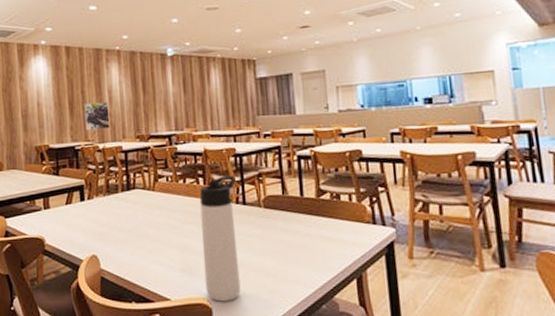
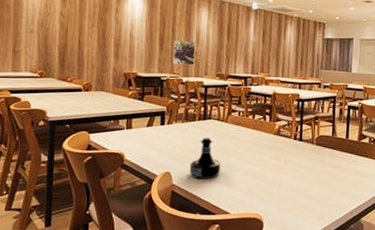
tequila bottle: none [118,210,154,261] -> present [189,137,221,180]
thermos bottle: present [199,175,241,302] -> none [260,116,296,218]

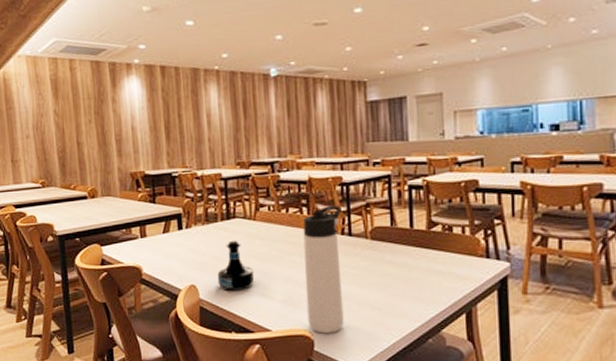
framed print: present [172,40,196,66] -> none [181,126,209,157]
thermos bottle: none [260,116,296,218] -> present [303,205,344,334]

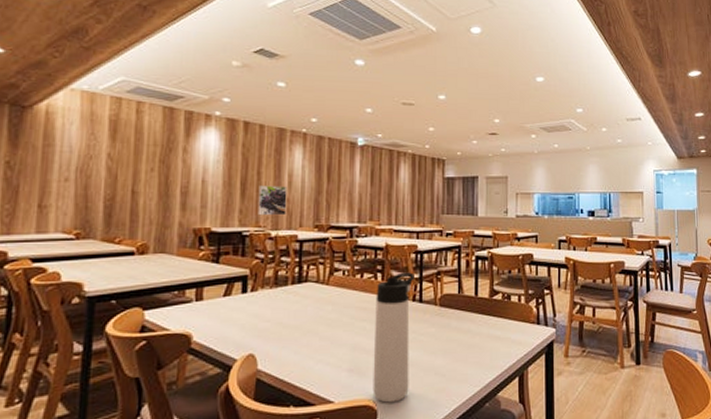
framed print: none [181,126,209,157] -> present [258,185,287,216]
tequila bottle: present [217,240,255,292] -> none [280,305,322,361]

